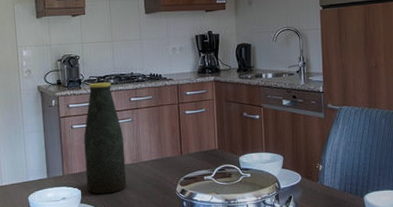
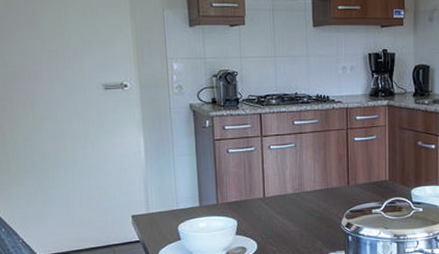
bottle: present [83,82,127,194] -> none [241,102,288,225]

